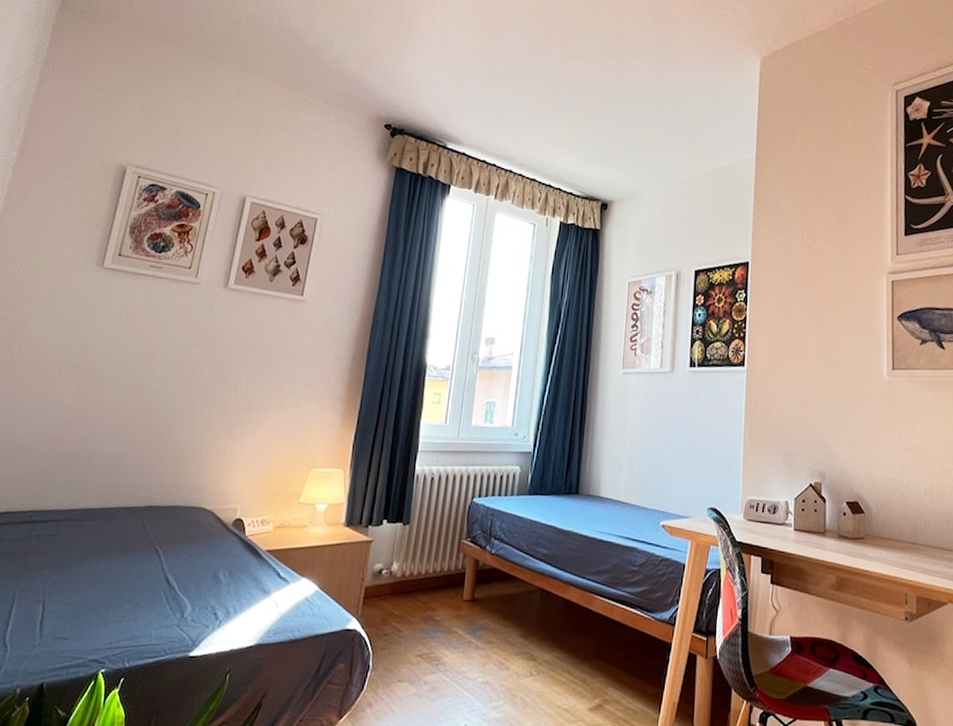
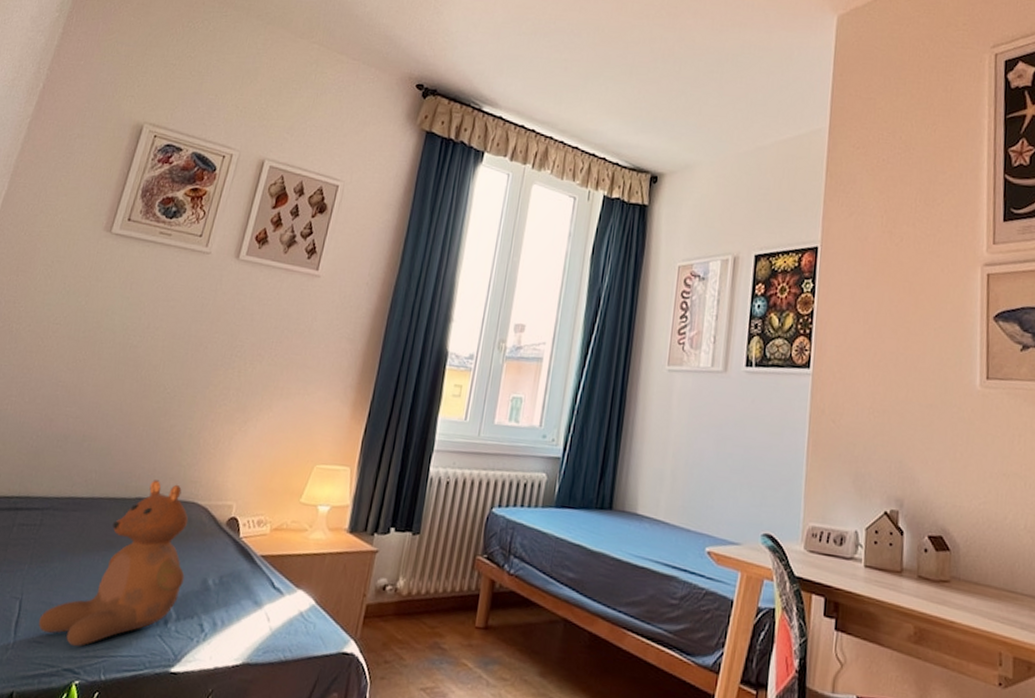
teddy bear: none [61,489,197,640] -> present [38,480,189,647]

